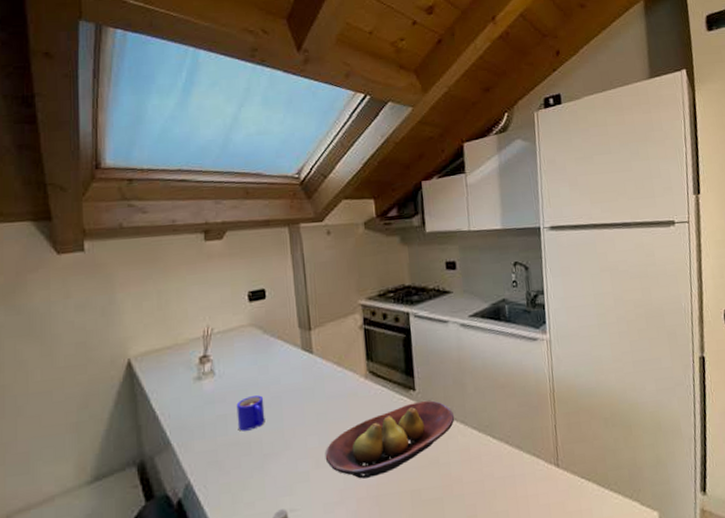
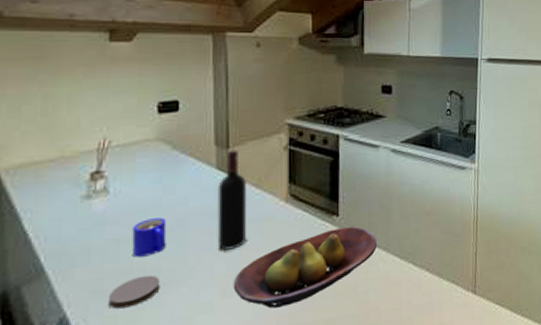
coaster: none [221,447,264,478] -> present [108,275,161,309]
wine bottle: none [304,331,333,426] -> present [217,149,246,252]

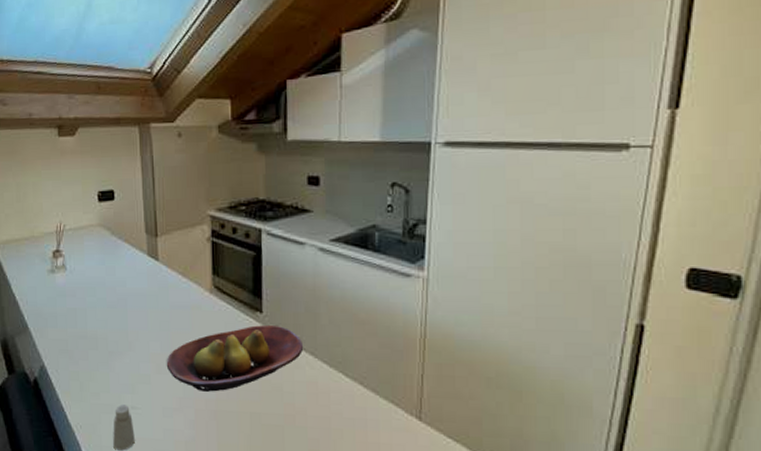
coaster: present [108,275,161,309] -> none [71,342,109,367]
mug: present [132,217,167,257] -> none [85,295,111,327]
wine bottle: present [217,149,246,252] -> none [149,238,175,332]

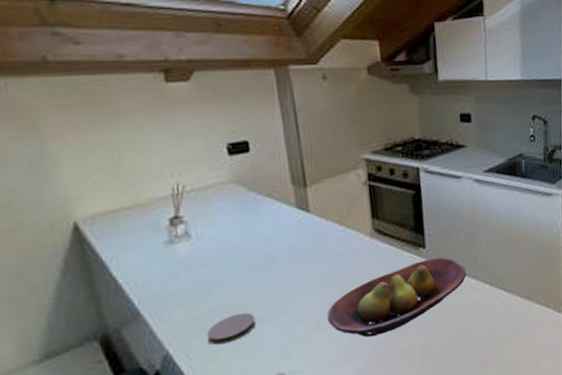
coaster: none [71,342,109,367] -> present [206,312,256,345]

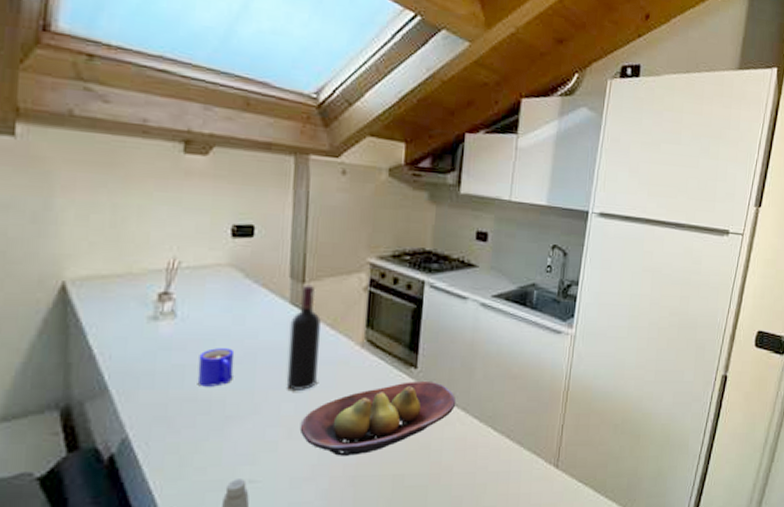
coaster: present [206,312,256,345] -> none [171,406,225,437]
mug: none [220,258,256,297] -> present [197,348,235,387]
wine bottle: none [300,188,335,287] -> present [286,284,321,392]

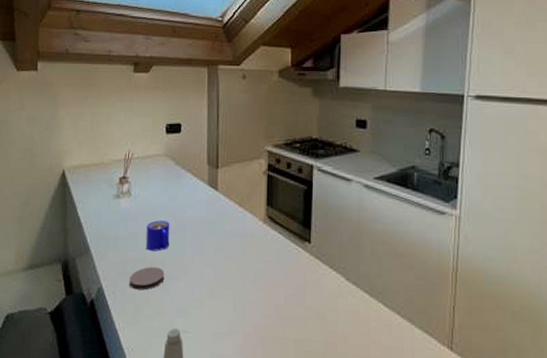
coaster: none [171,406,225,437] -> present [129,266,165,290]
wine bottle: present [286,284,321,392] -> none [207,170,231,259]
fruit bowl: present [299,382,457,456] -> none [218,255,347,318]

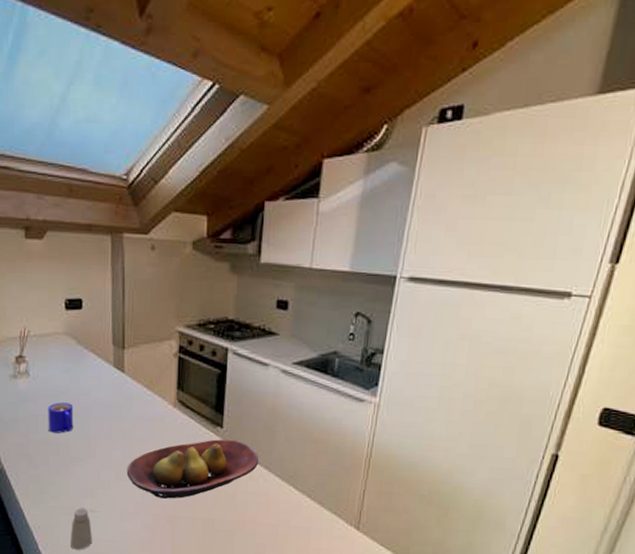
coaster: present [129,266,165,290] -> none [31,448,70,472]
fruit bowl: none [218,255,347,318] -> present [126,439,259,499]

